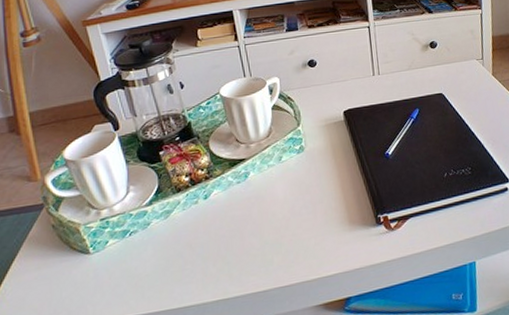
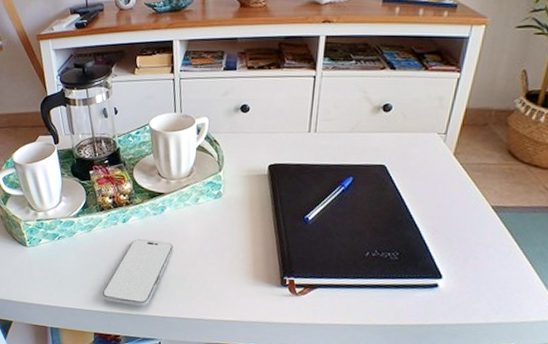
smartphone: none [191,208,263,292] -> present [103,239,173,307]

